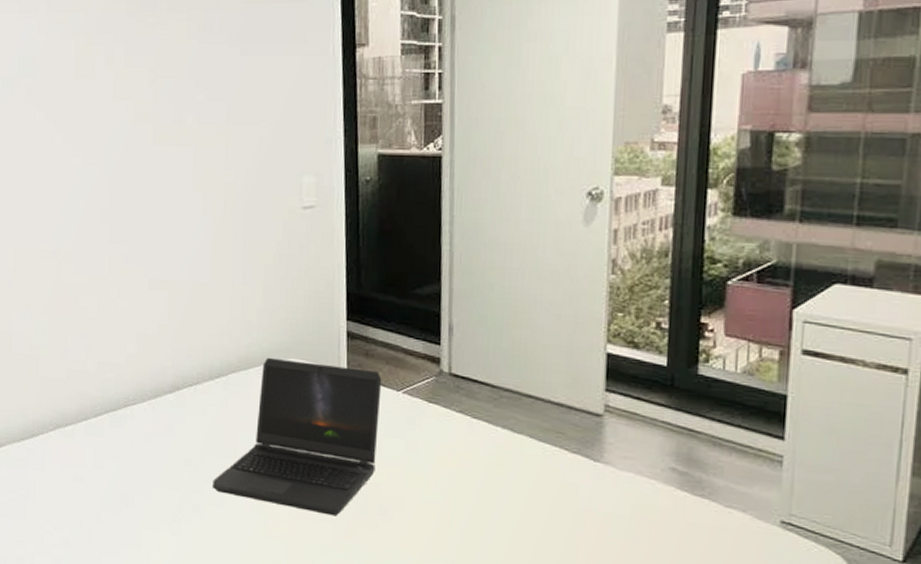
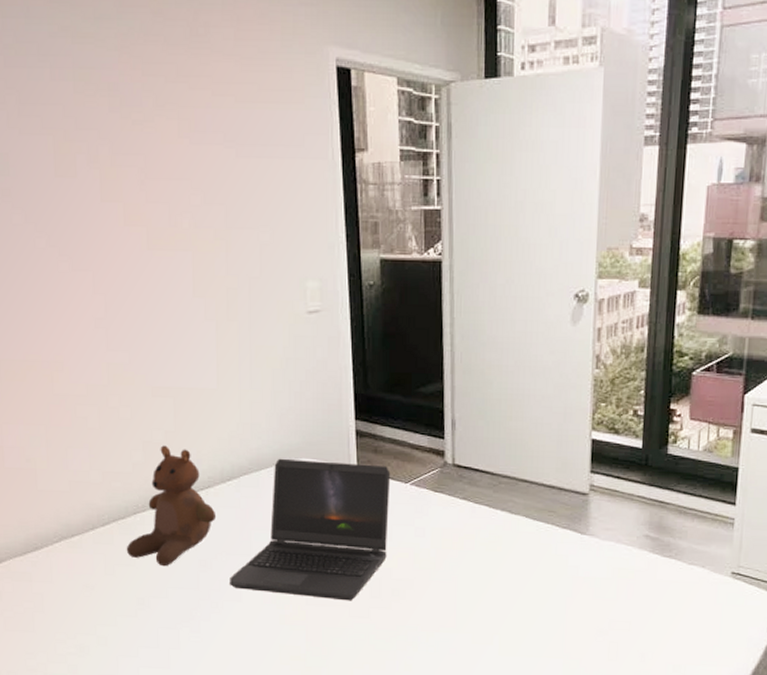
teddy bear: none [115,338,203,463] -> present [126,445,217,567]

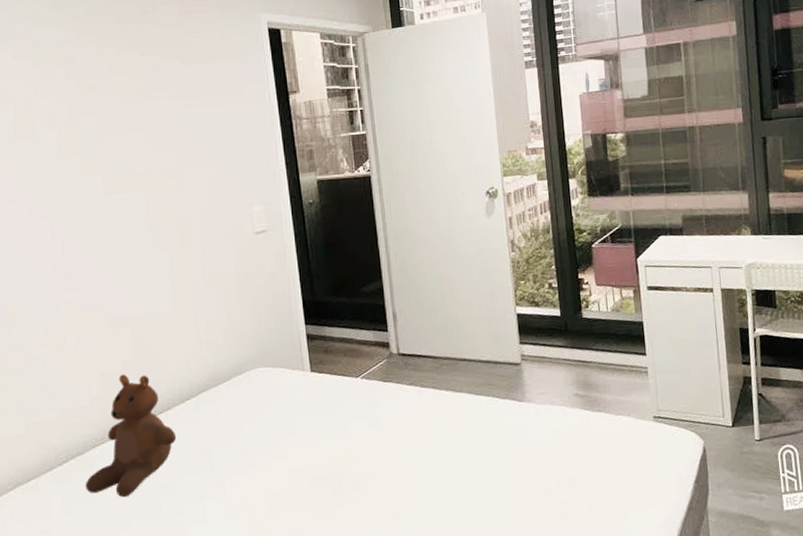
laptop computer: present [230,458,391,601] -> none [192,364,345,508]

